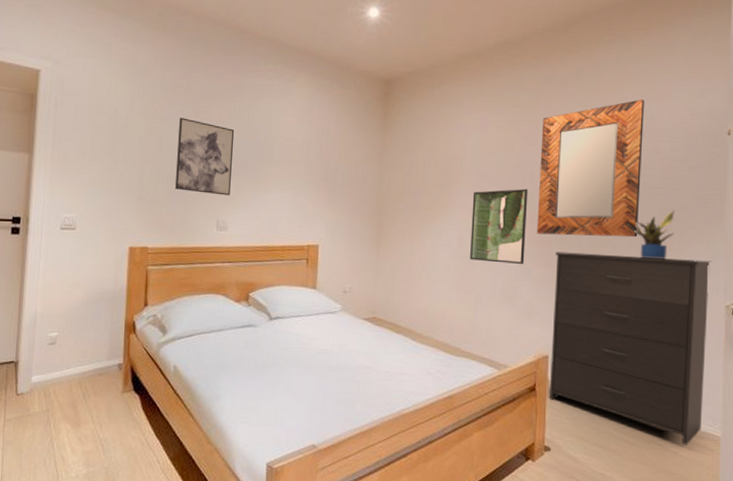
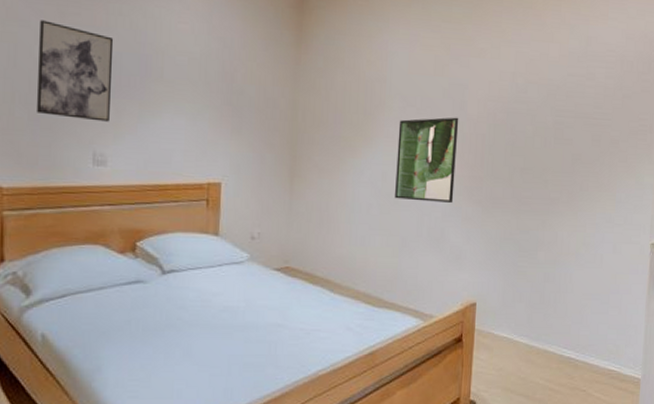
home mirror: present [536,99,644,238] -> none [467,19,581,172]
dresser: present [548,252,712,445] -> none [475,188,640,390]
potted plant: present [634,210,676,260] -> none [566,142,608,196]

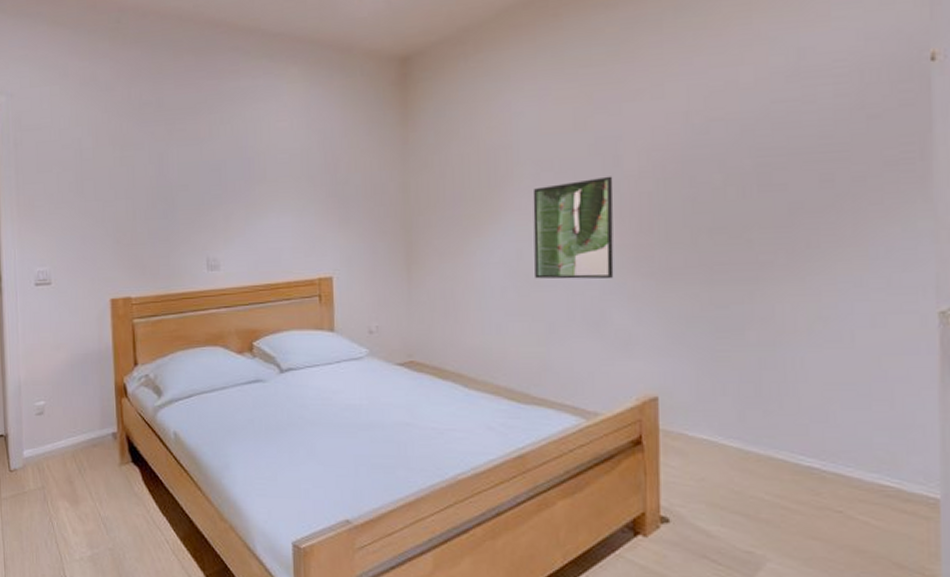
wall art: present [36,20,114,122] -> none [152,140,219,228]

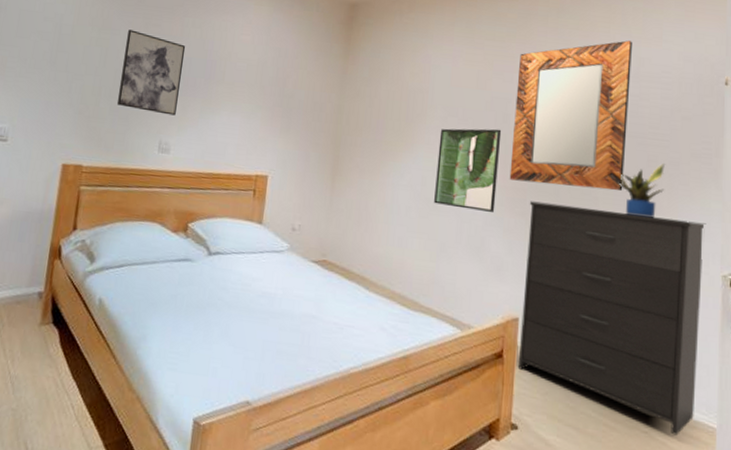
wall art: none [152,140,219,228] -> present [116,29,186,116]
home mirror: none [627,28,787,236] -> present [509,40,632,191]
dresser: none [658,249,912,512] -> present [517,201,706,436]
potted plant: none [781,181,847,255] -> present [619,163,666,218]

